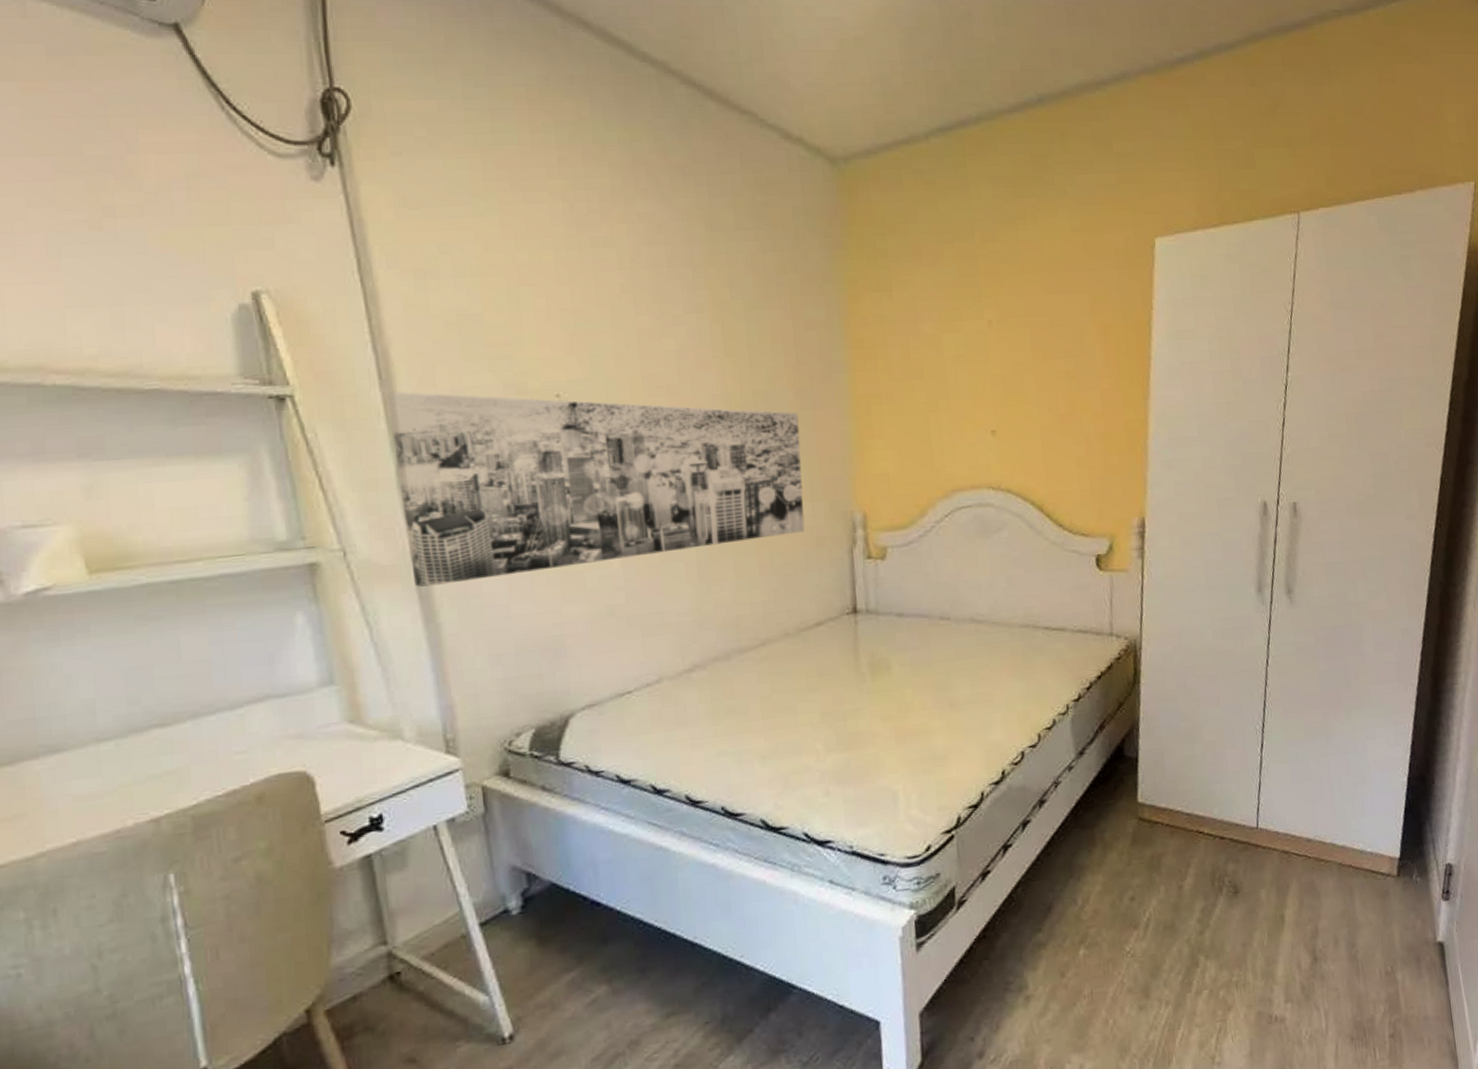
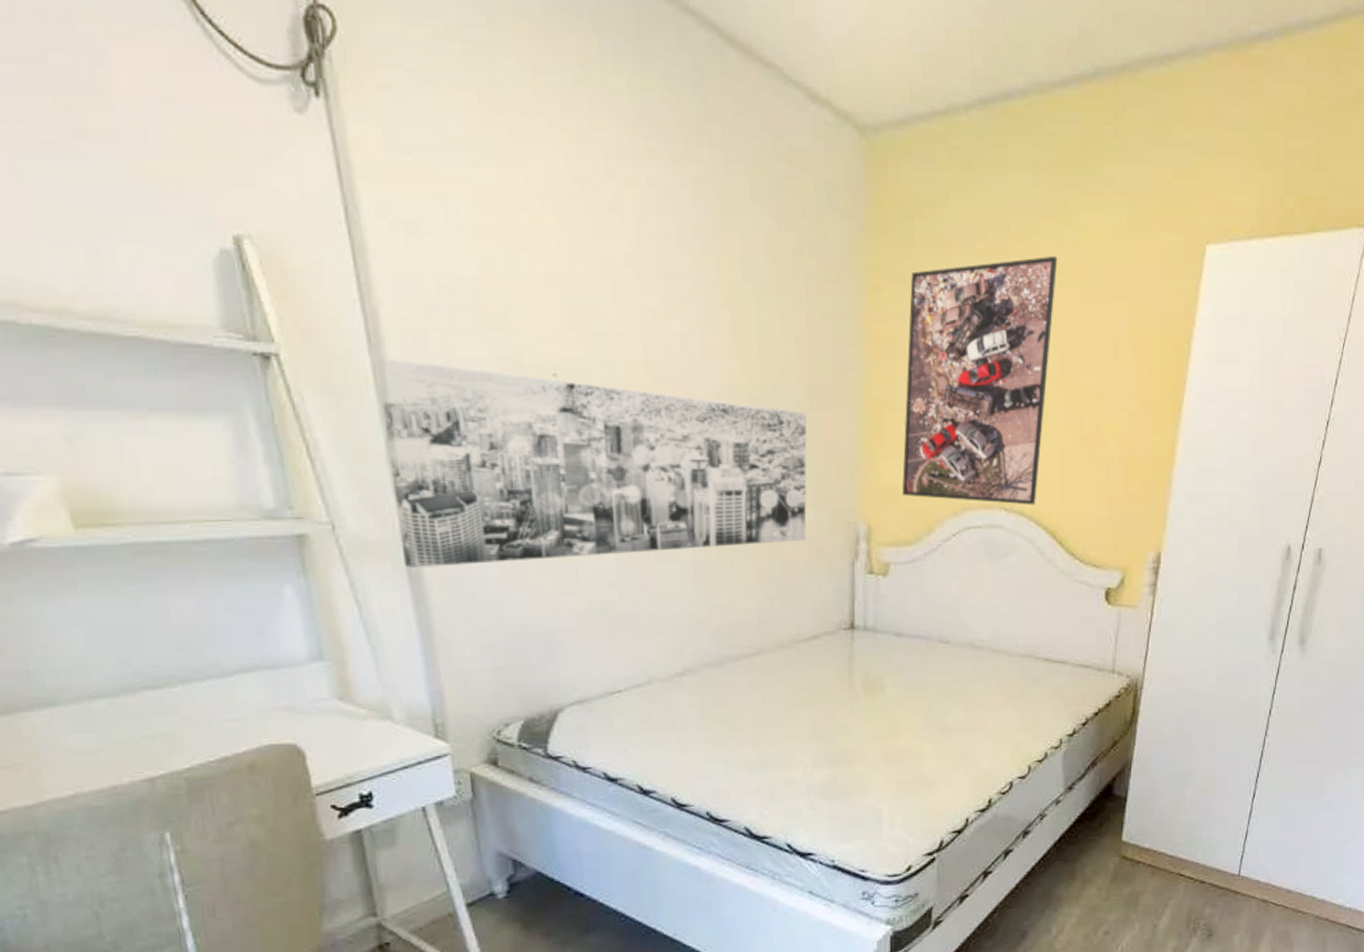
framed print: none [887,256,1022,483] -> present [901,255,1058,505]

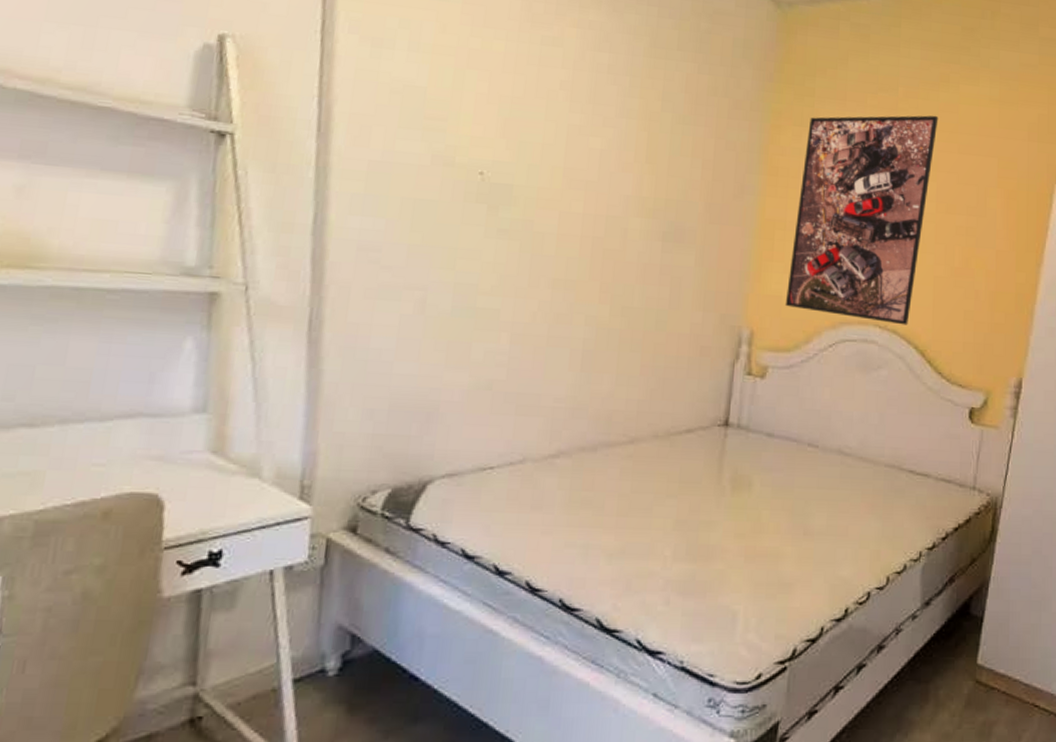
wall art: present [376,357,807,568] -> none [306,144,706,339]

